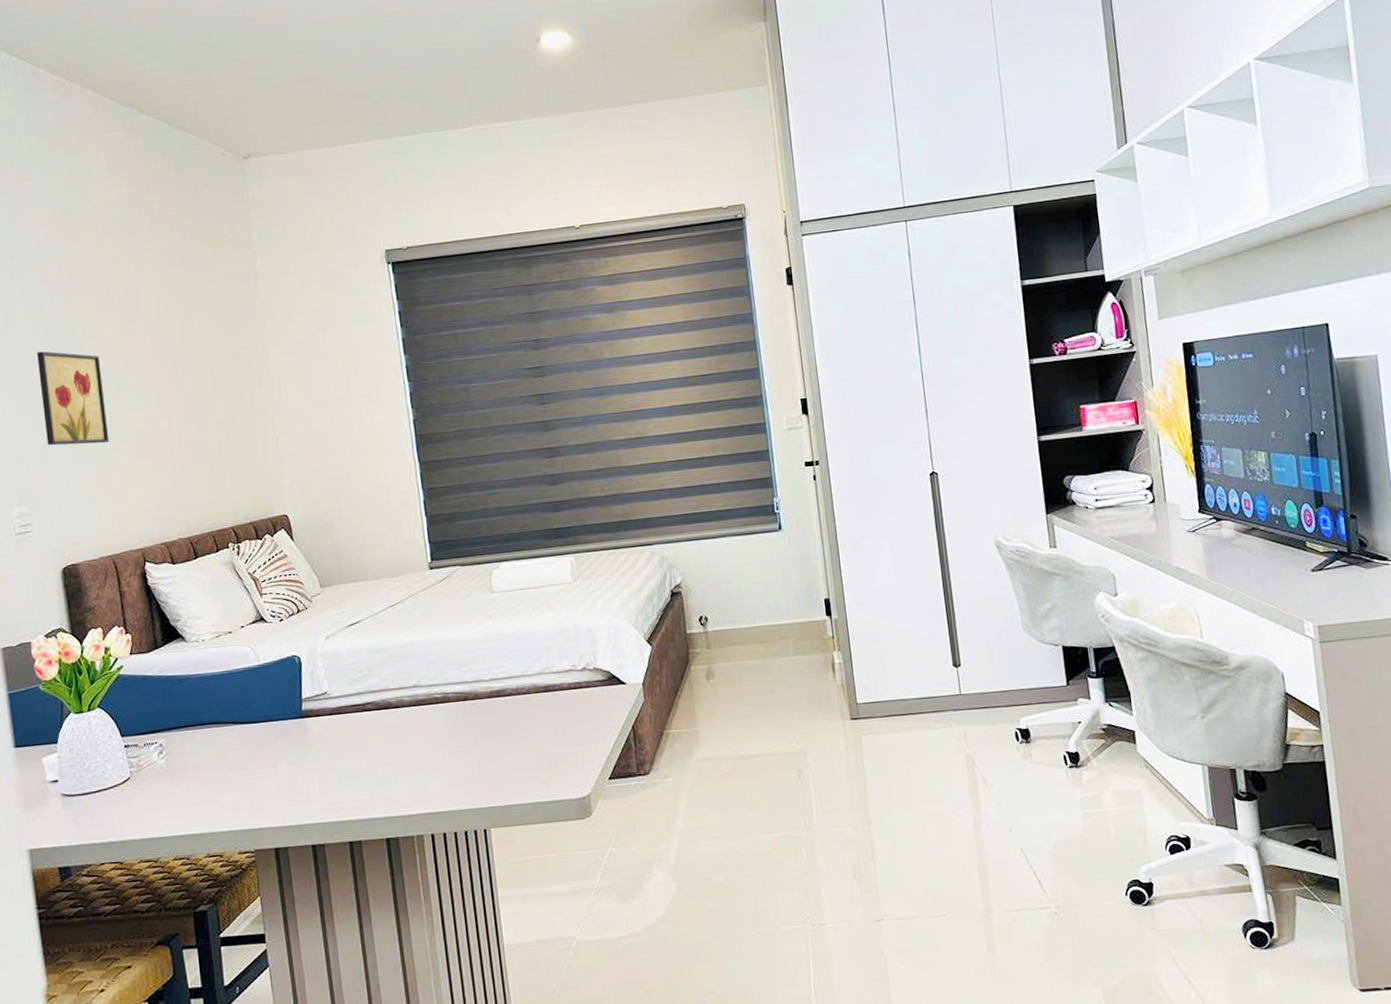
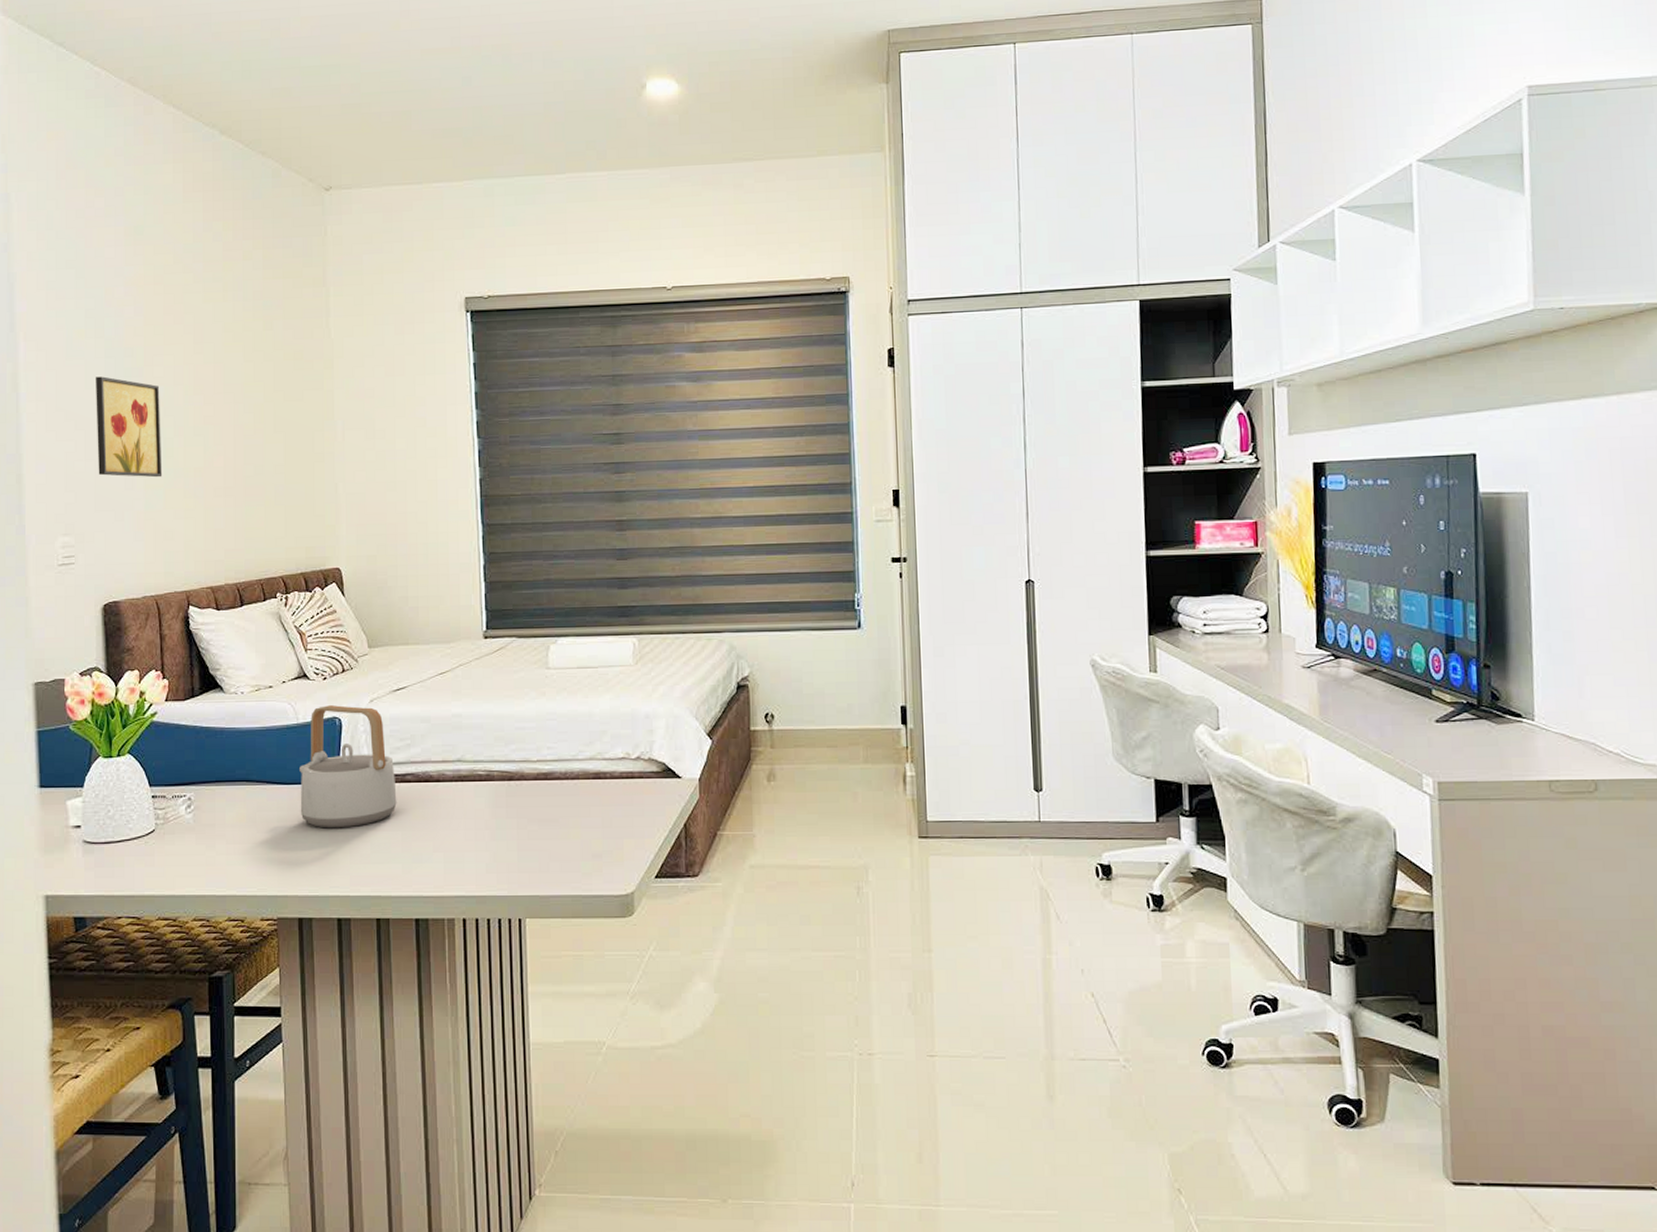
teapot: none [264,643,360,762] -> present [300,705,397,829]

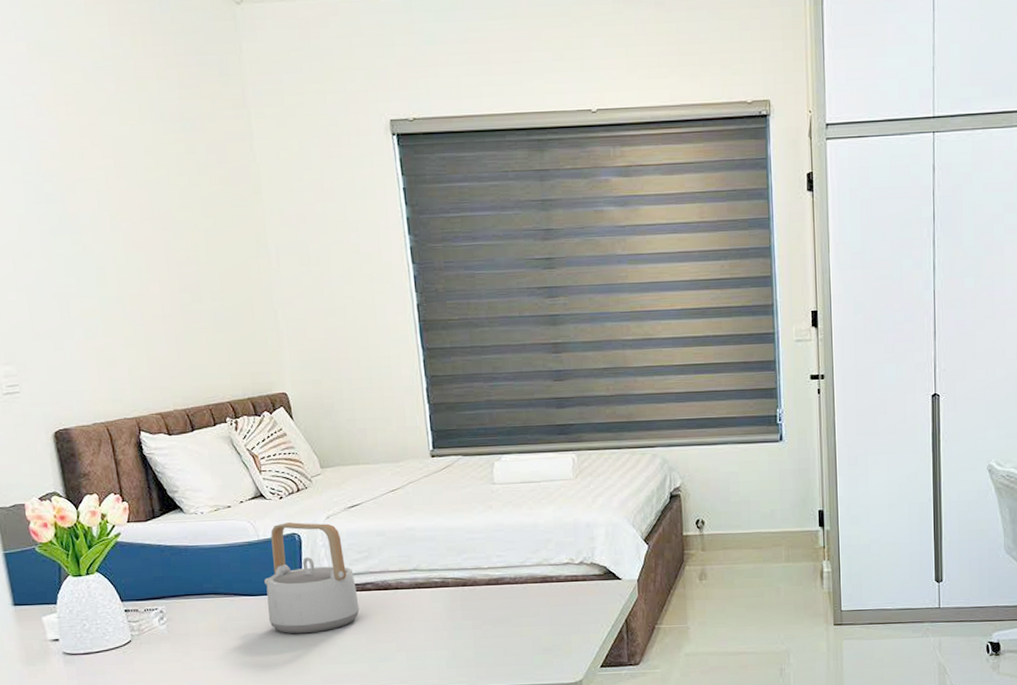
wall art: present [96,376,163,478] -> none [16,202,99,306]

